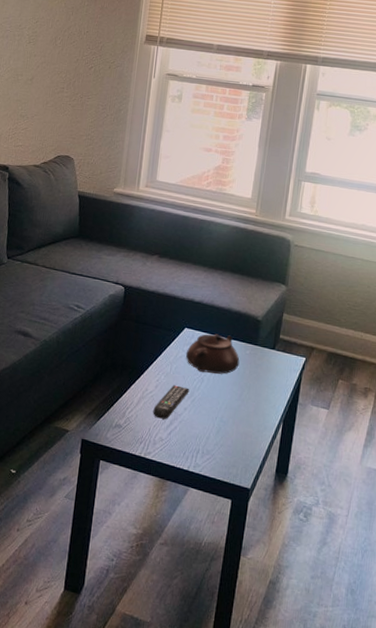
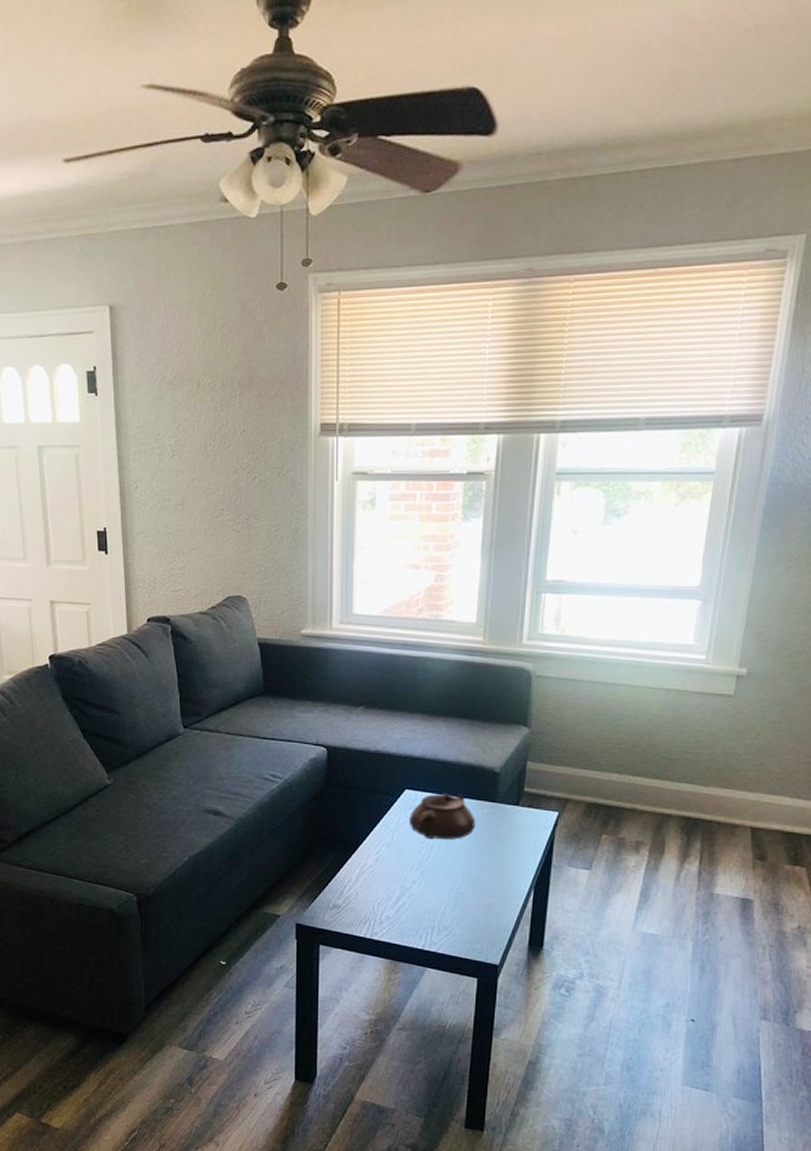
remote control: present [153,385,190,419] -> none [375,856,417,895]

